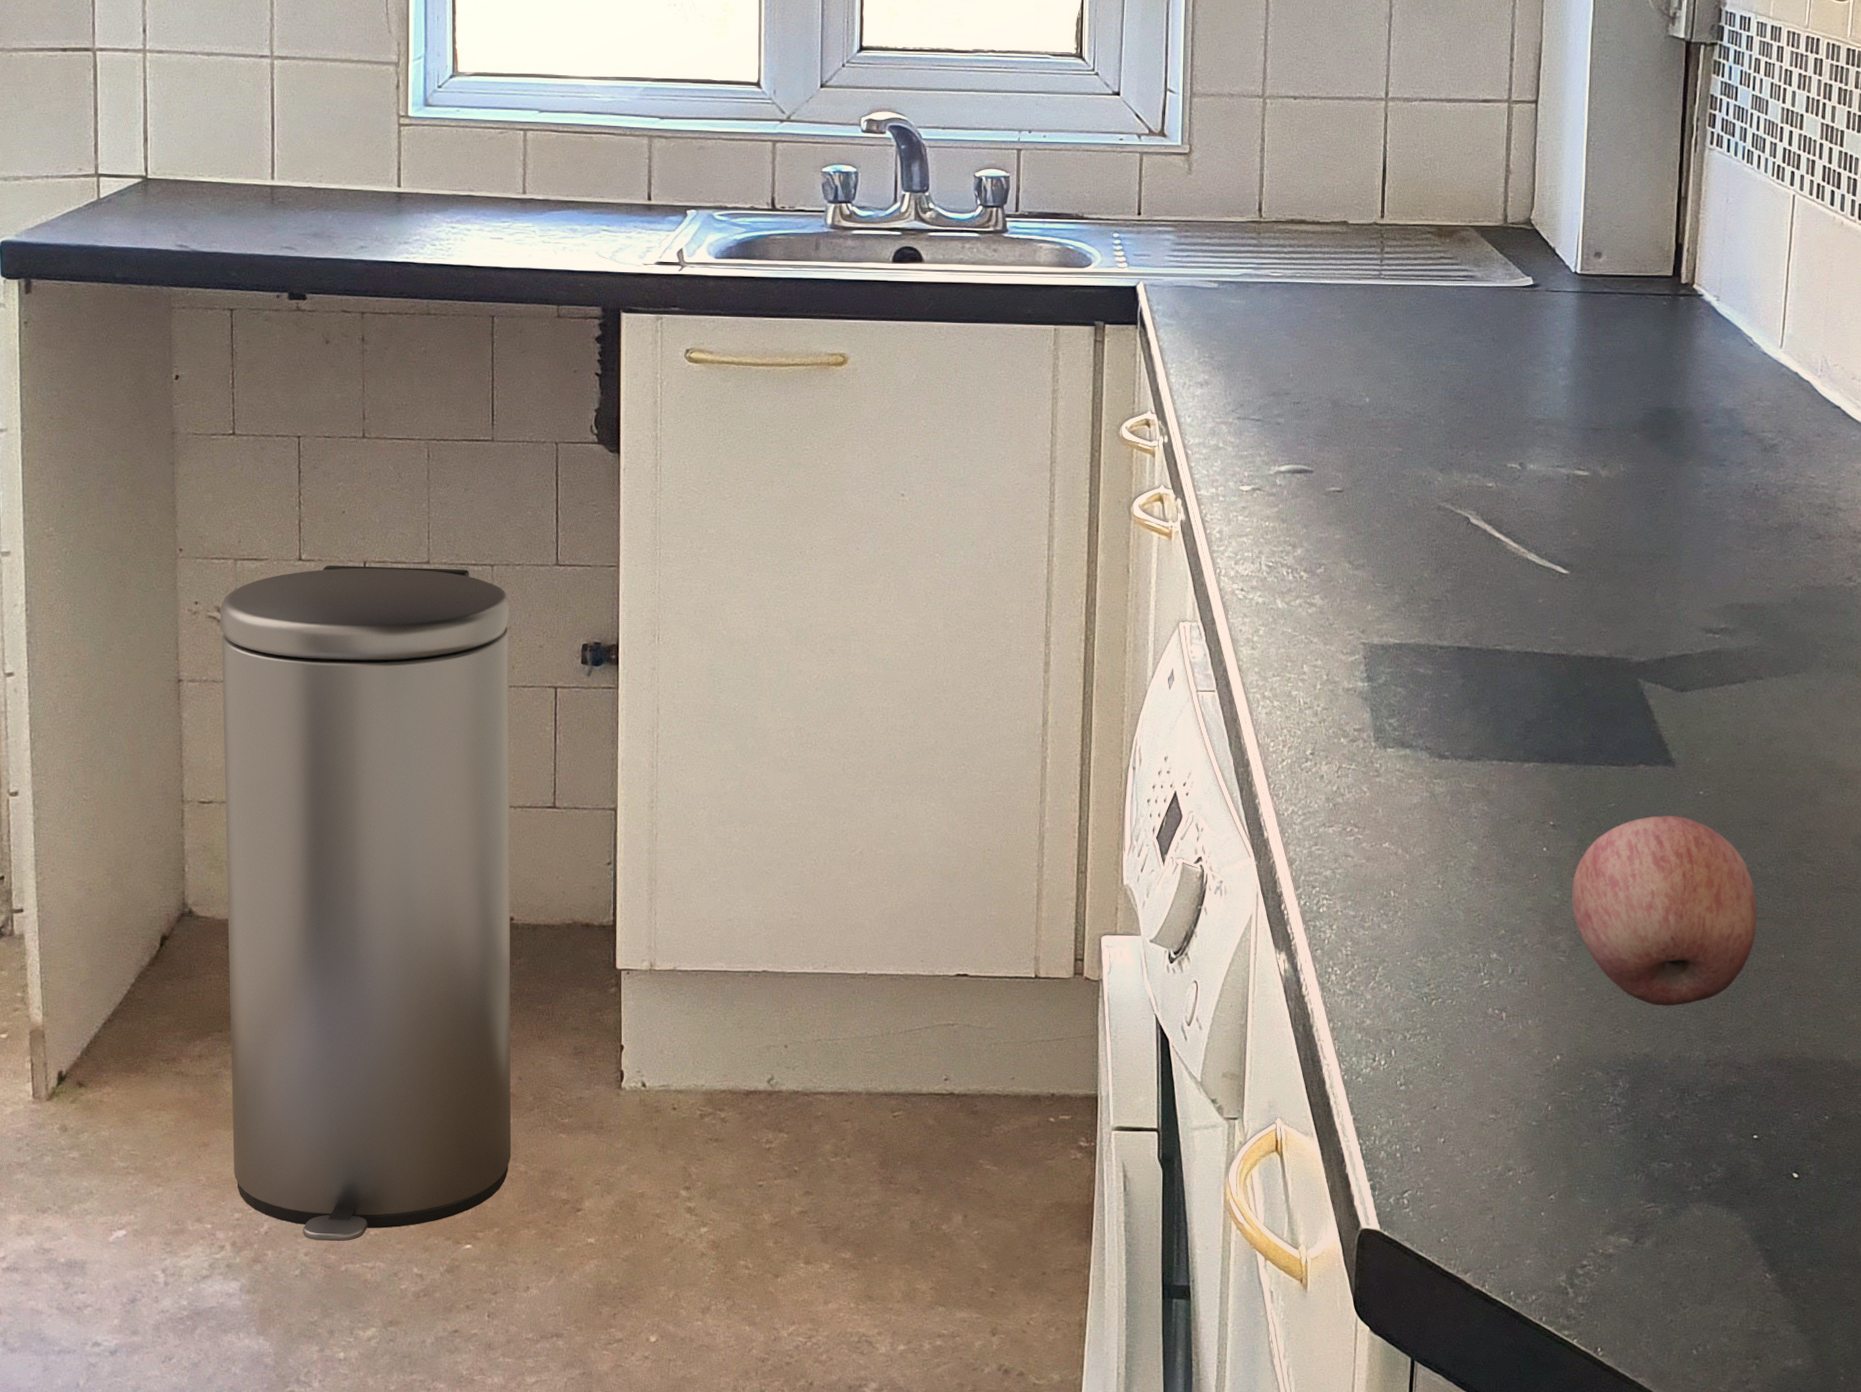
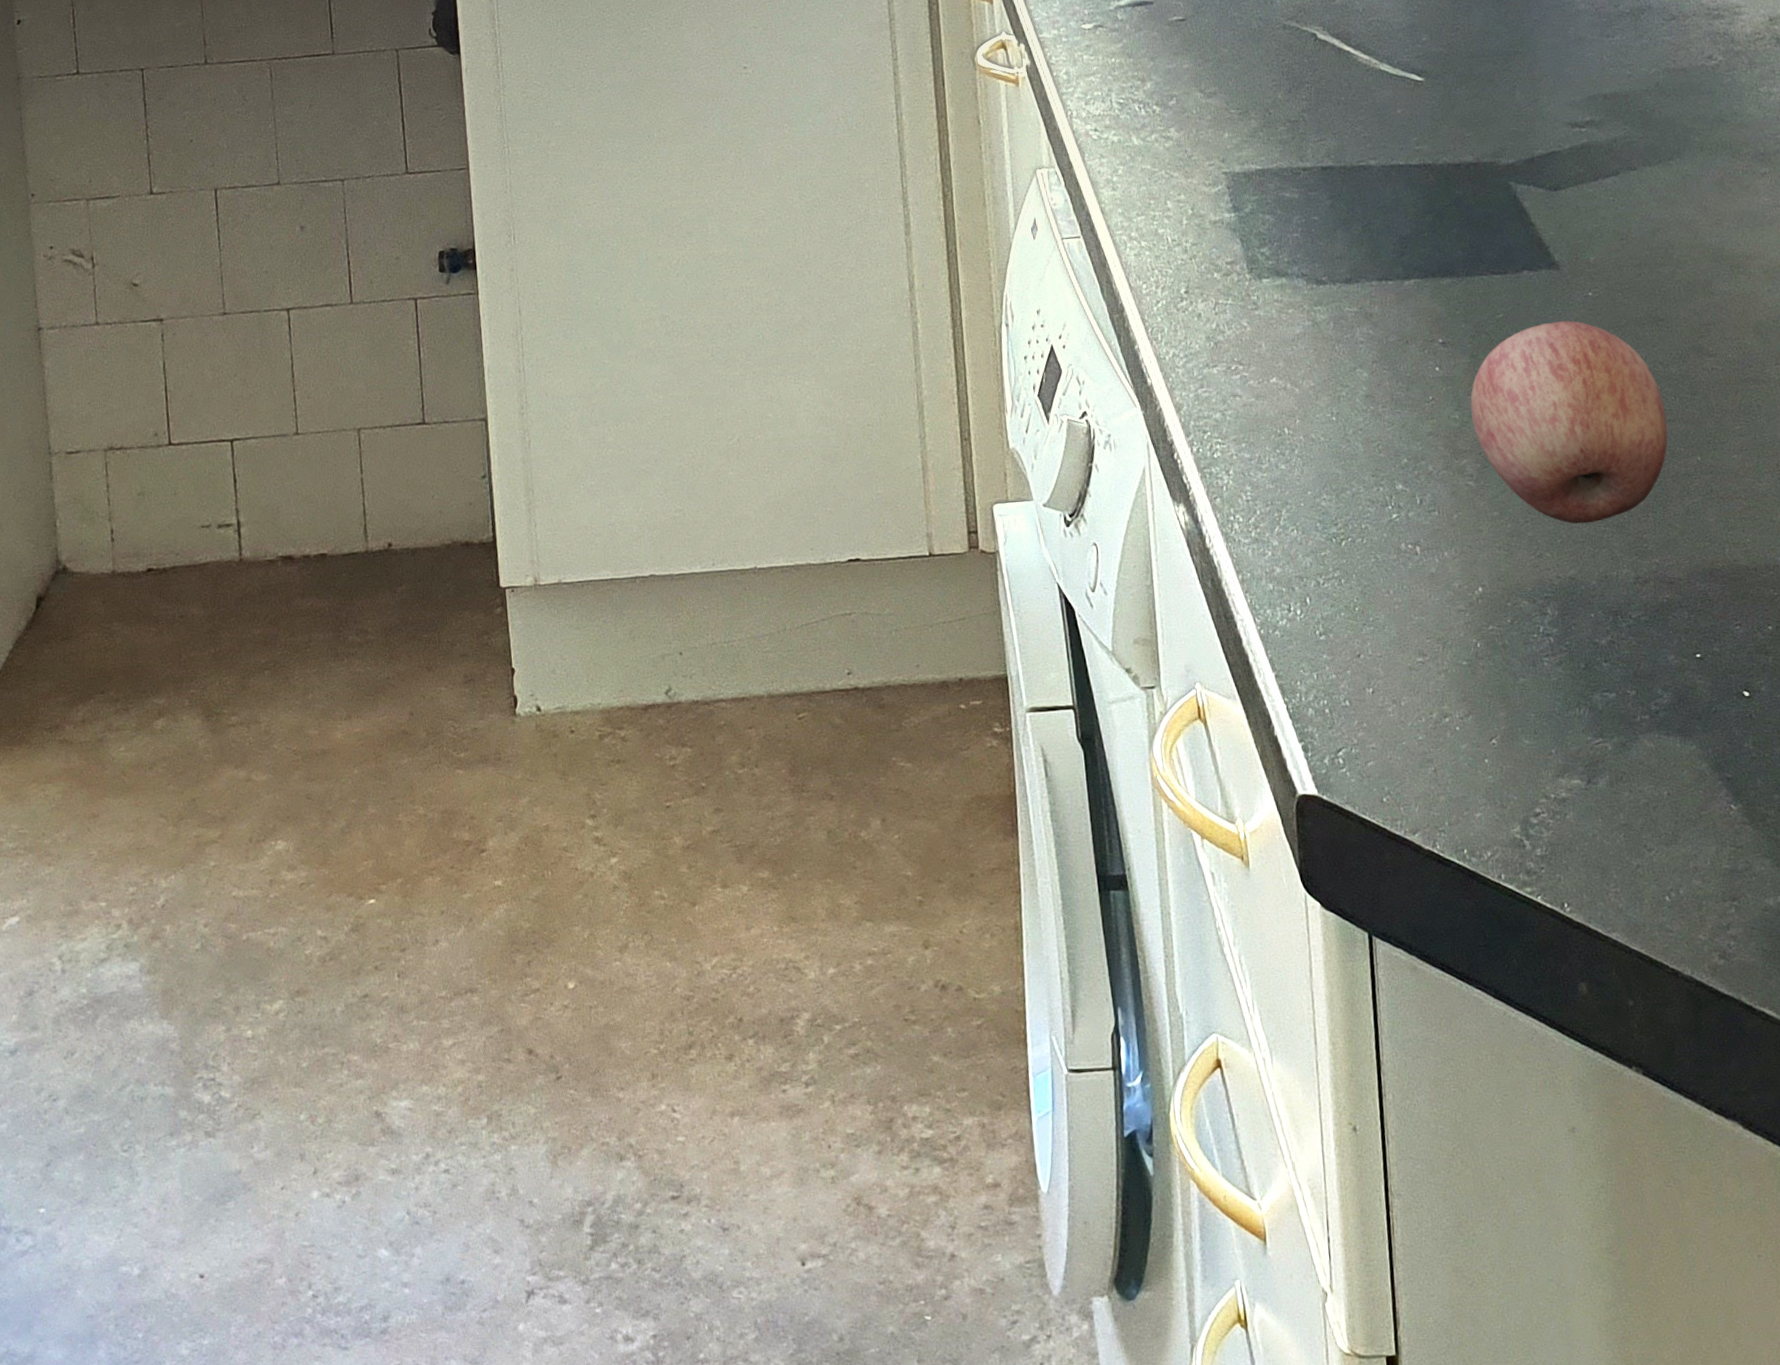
pedal bin: present [219,565,512,1242] -> none [75,187,409,910]

